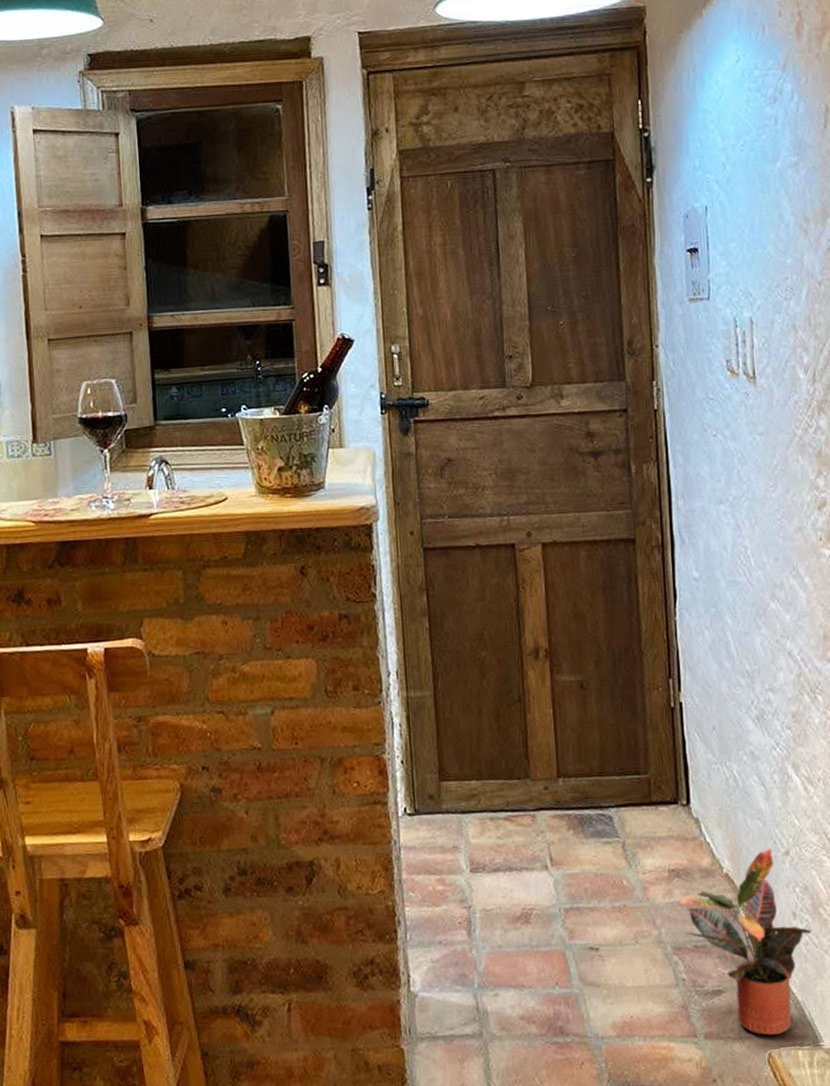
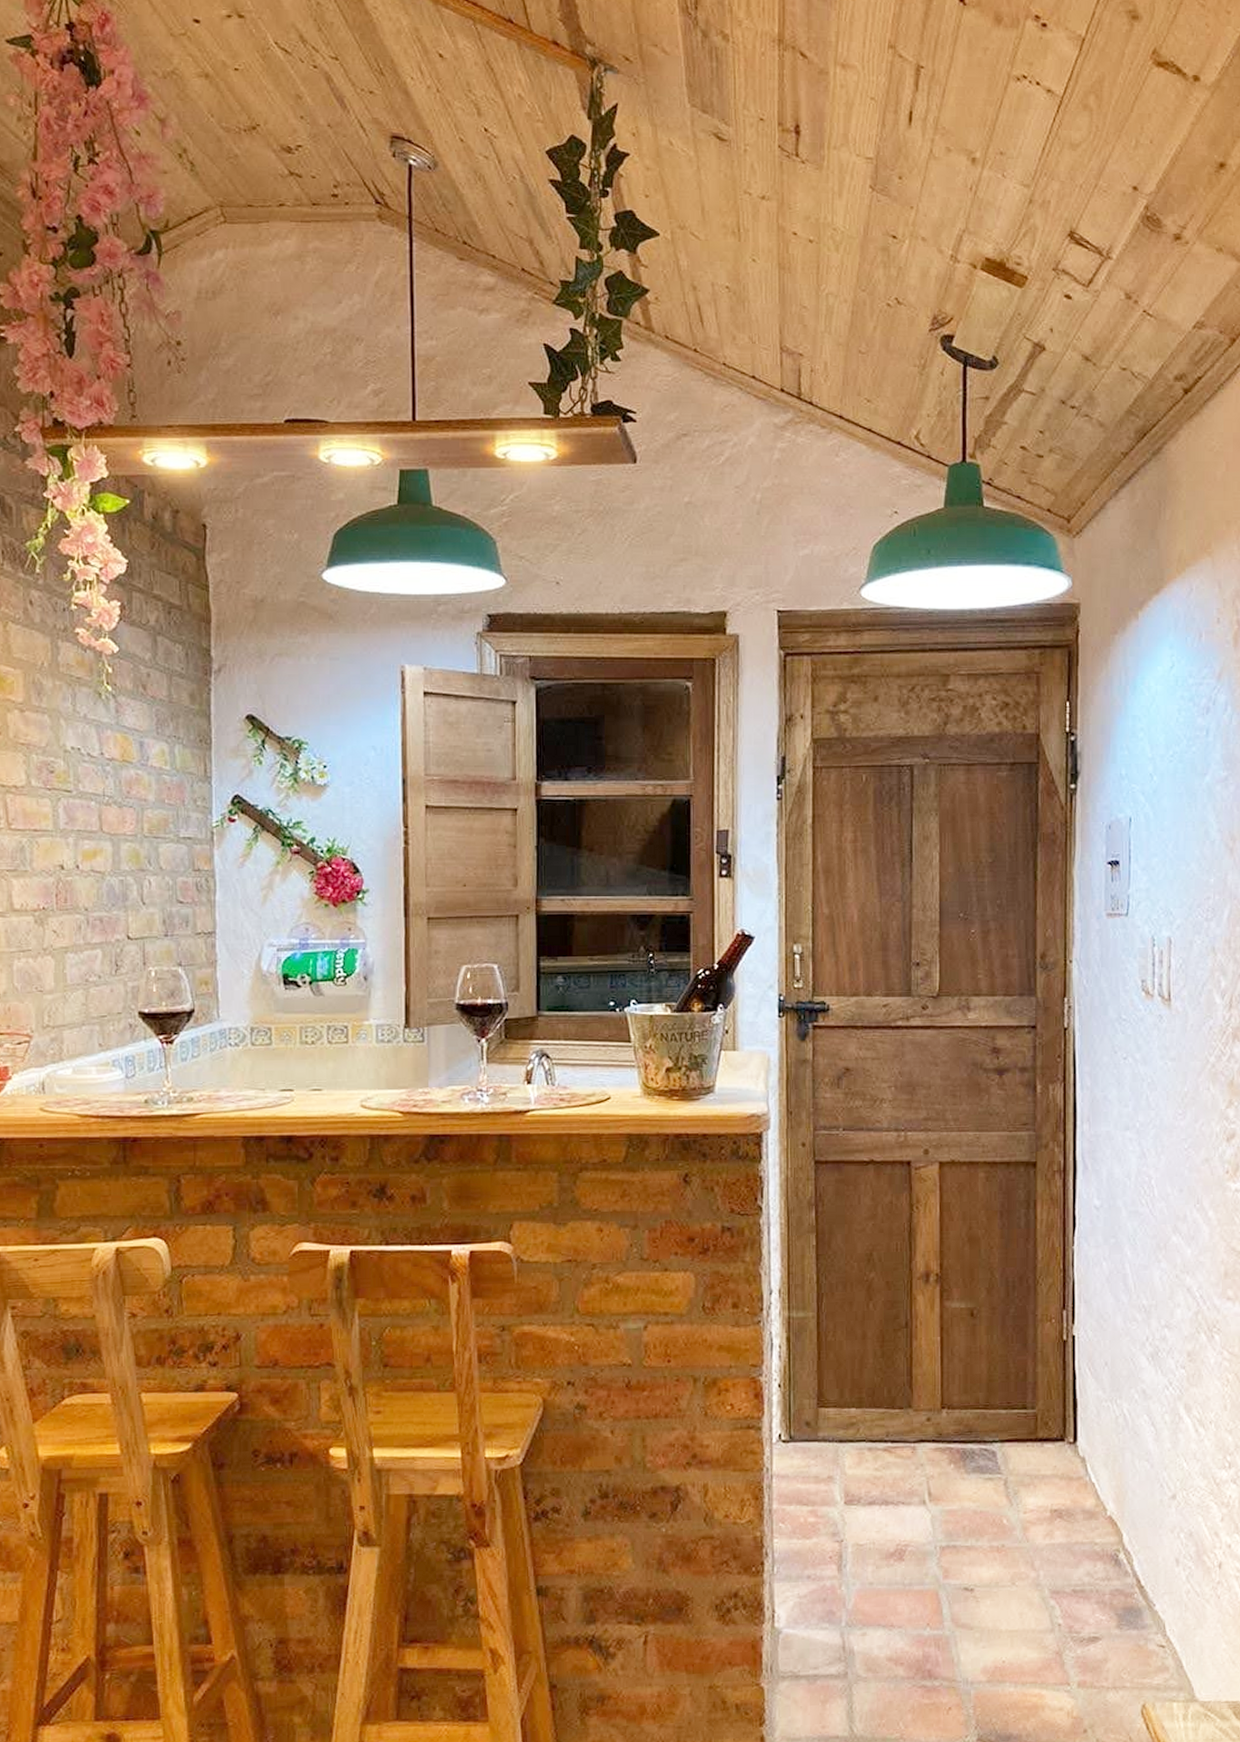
potted plant: present [678,847,813,1035] -> none [1058,1491,1195,1686]

